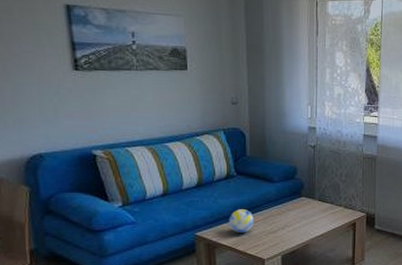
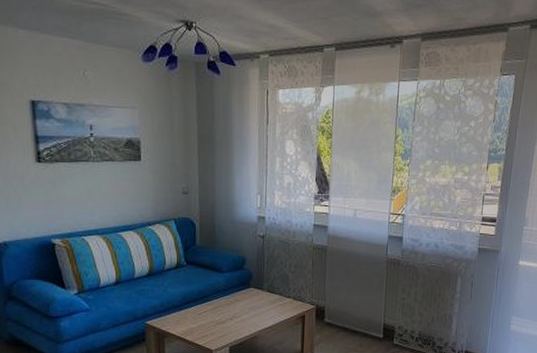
decorative ball: present [229,209,254,233] -> none [178,299,202,323]

